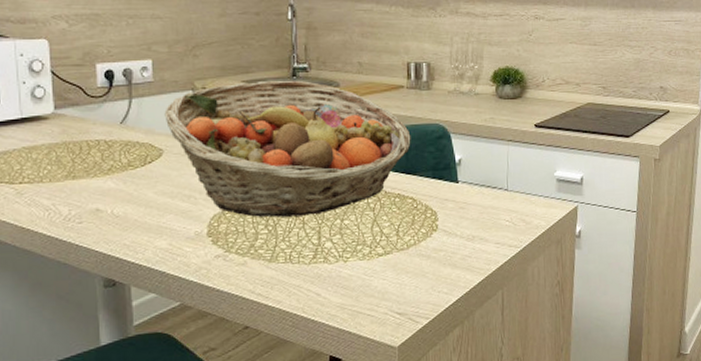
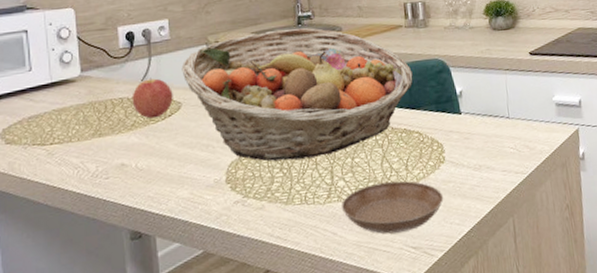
apple: none [109,120,154,164] -> present [132,77,173,119]
saucer: none [328,246,434,298] -> present [342,181,444,234]

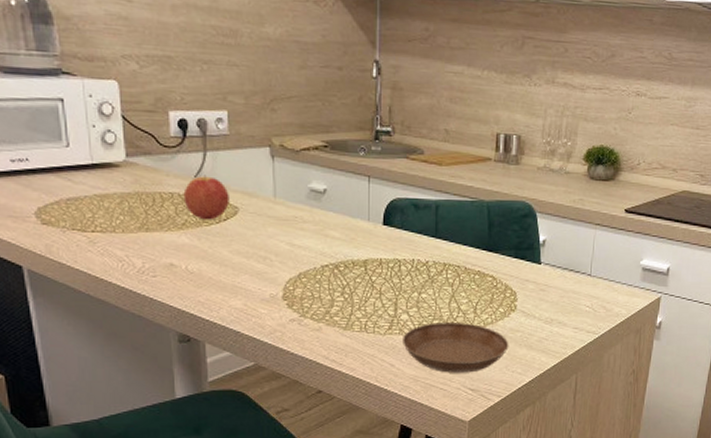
fruit basket: present [181,28,413,161] -> none [240,142,495,286]

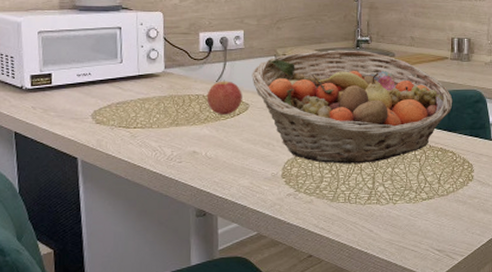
fruit basket: none [240,142,495,286] -> present [252,50,453,164]
saucer: present [403,323,509,373] -> none [380,192,469,236]

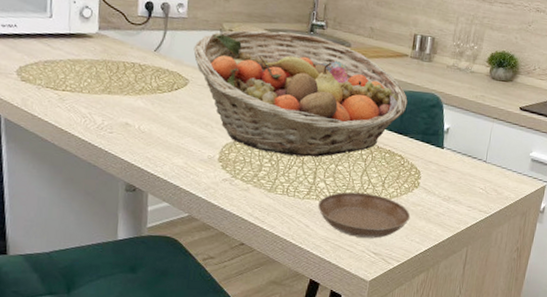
apple: present [206,80,242,115] -> none [143,50,182,89]
saucer: none [380,192,469,236] -> present [318,192,411,239]

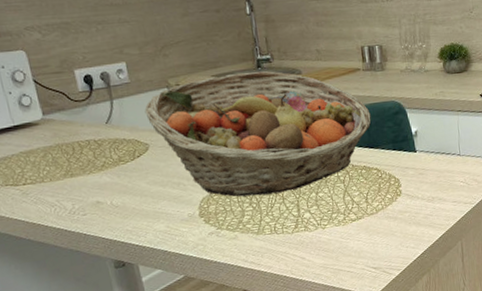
saucer: present [318,192,411,239] -> none [308,212,401,257]

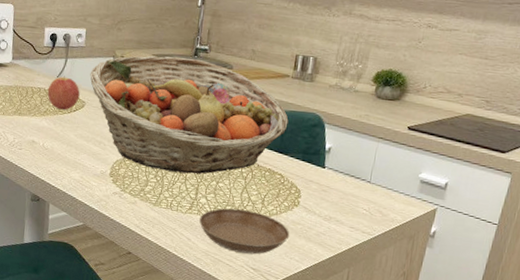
apple: none [98,120,140,159] -> present [47,76,80,110]
saucer: none [308,212,401,257] -> present [199,208,290,255]

